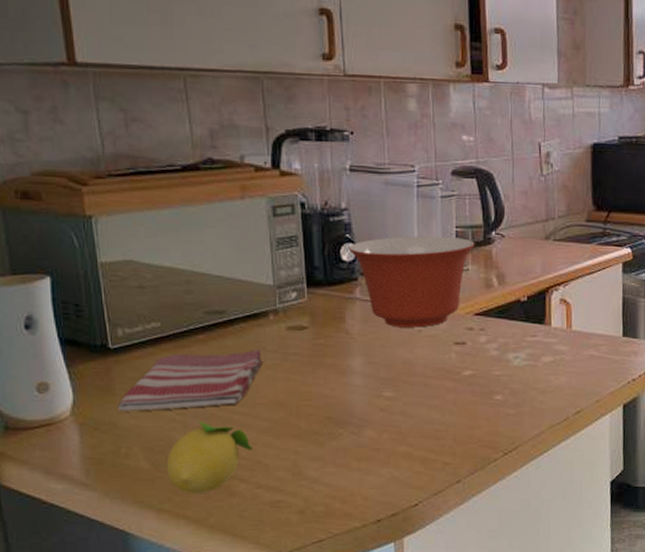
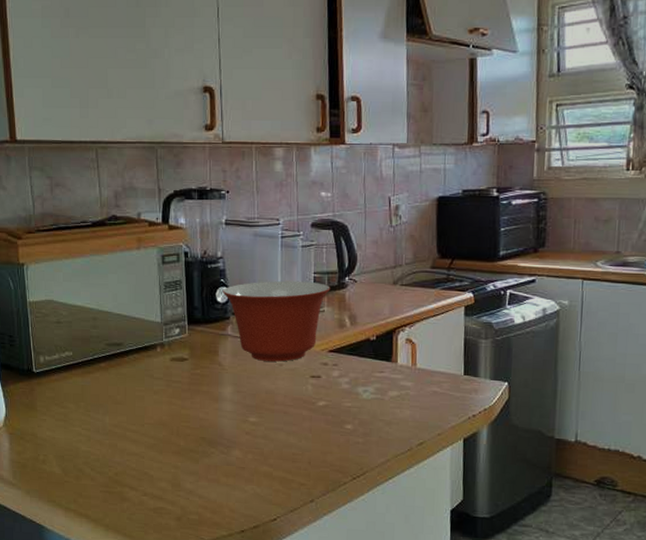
dish towel: present [118,350,264,411] -> none [39,377,151,425]
fruit: present [166,421,253,494] -> none [73,435,141,498]

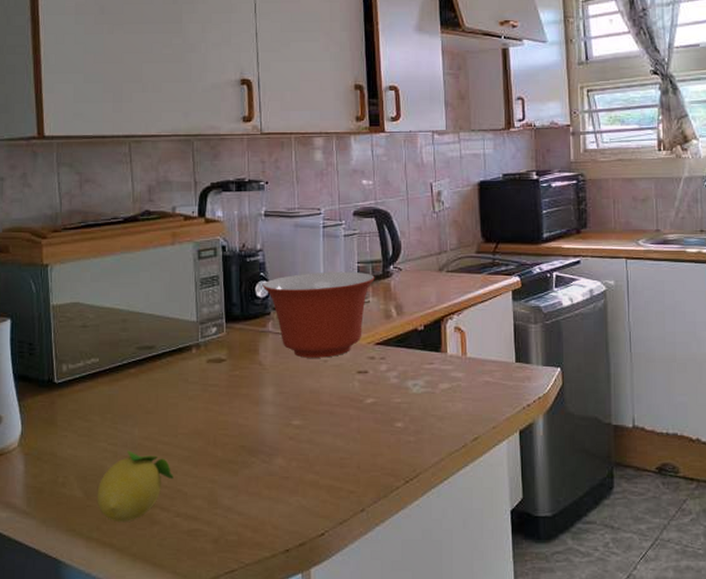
fruit: none [73,435,141,498] -> present [97,450,174,523]

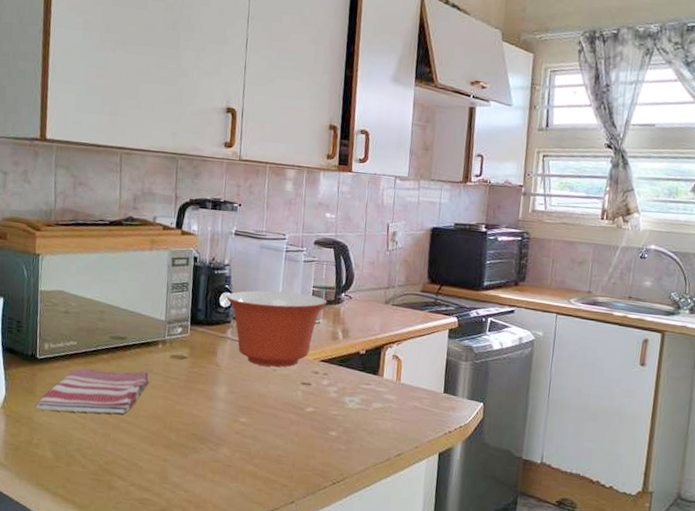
dish towel: none [59,382,186,441] -> present [36,368,150,414]
fruit: present [97,450,174,523] -> none [64,424,132,485]

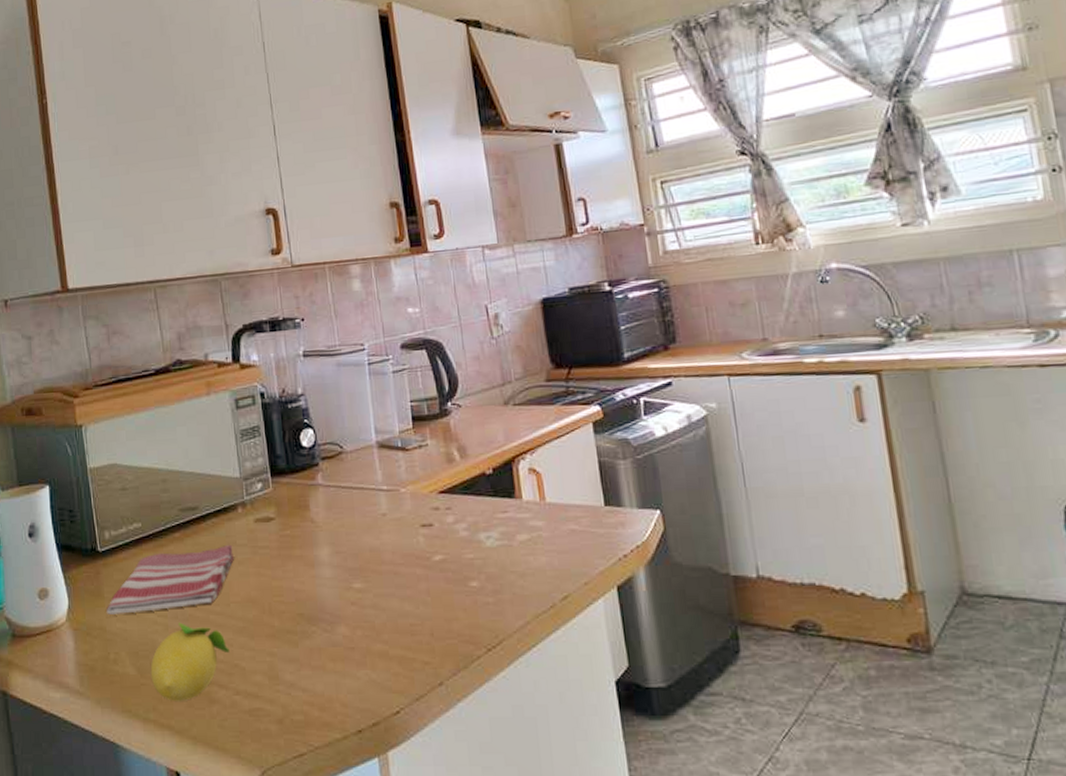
fruit: none [64,424,132,485] -> present [150,622,230,702]
mixing bowl: present [226,290,327,367] -> none [307,412,432,512]

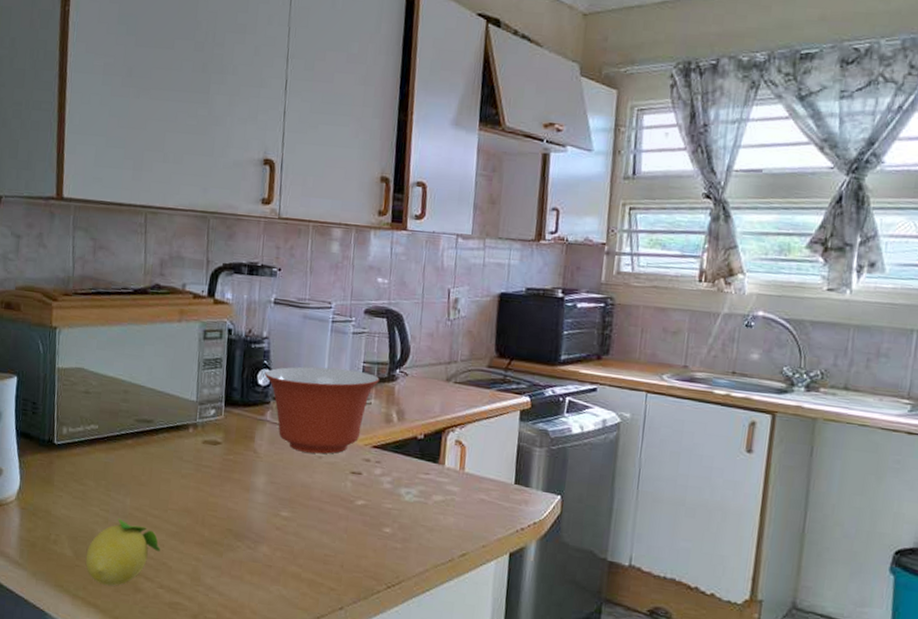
dish towel: present [107,545,235,614] -> none [54,455,179,507]
mixing bowl: none [307,412,432,512] -> present [264,366,380,454]

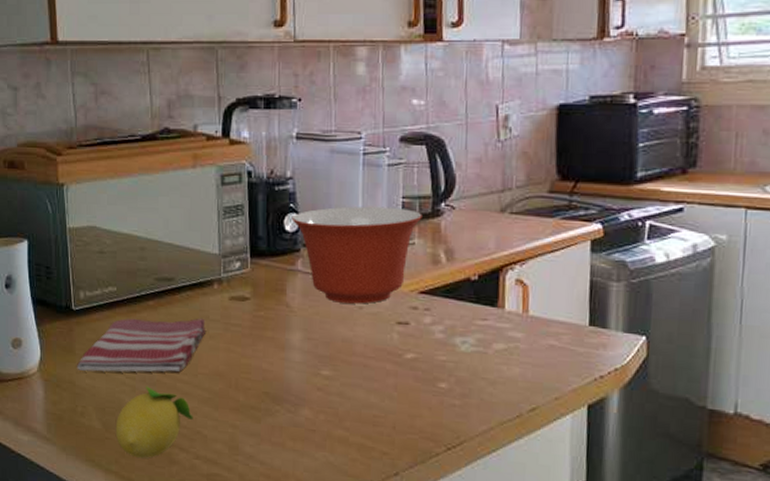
dish towel: none [54,455,179,507] -> present [77,318,207,373]

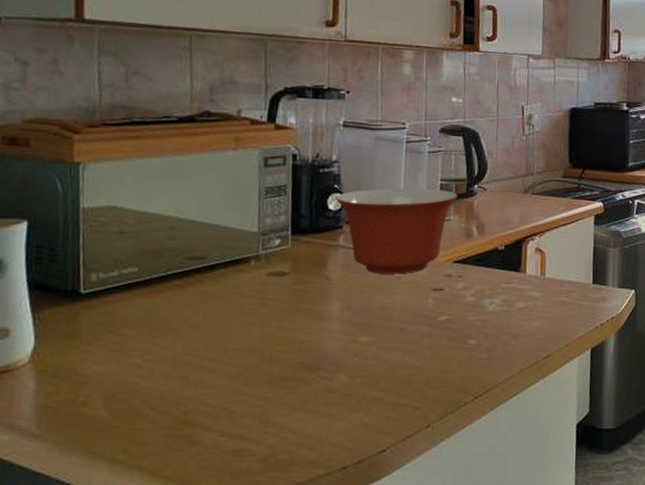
dish towel: present [77,318,207,373] -> none [82,296,240,357]
fruit: present [115,386,193,459] -> none [125,367,220,444]

